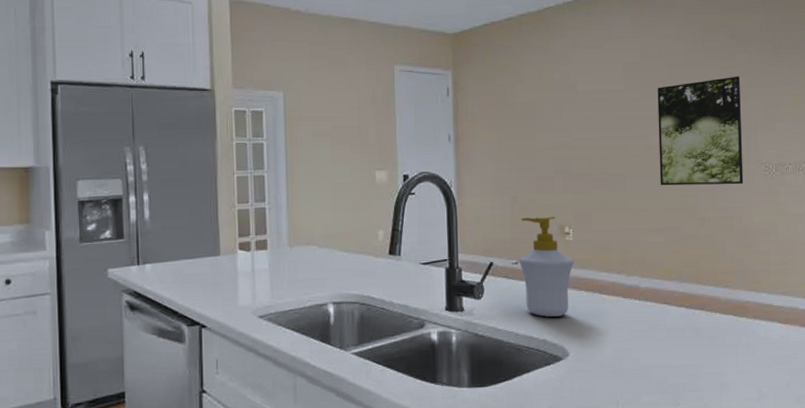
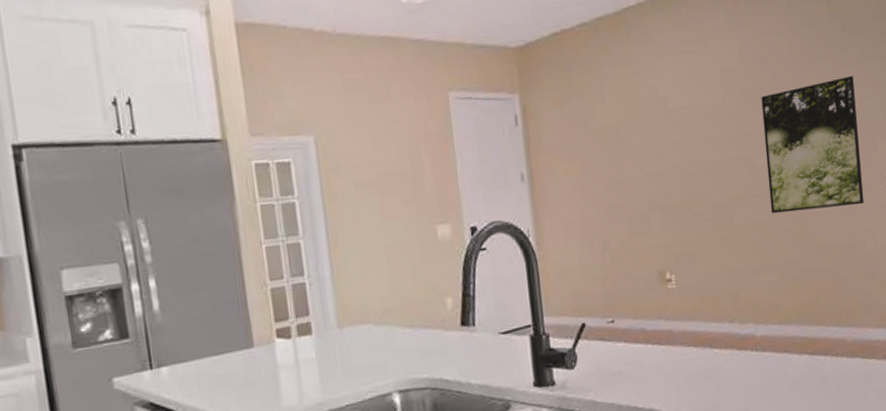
soap bottle: present [518,216,575,317] -> none [614,261,680,382]

